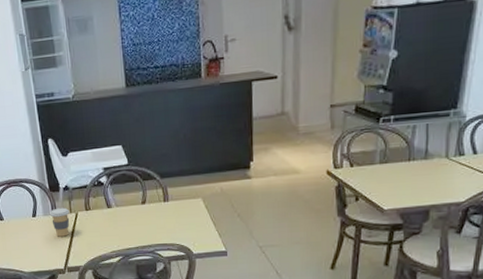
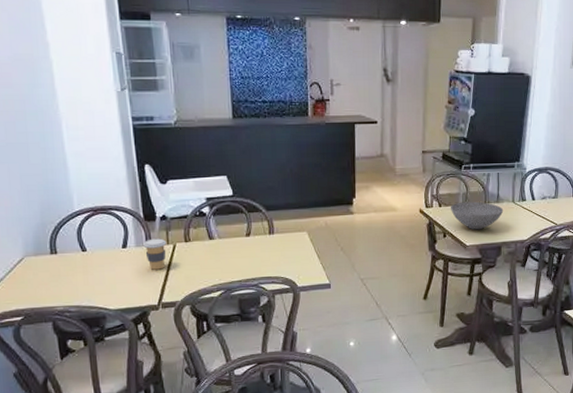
bowl: none [365,159,434,192] -> present [451,201,504,230]

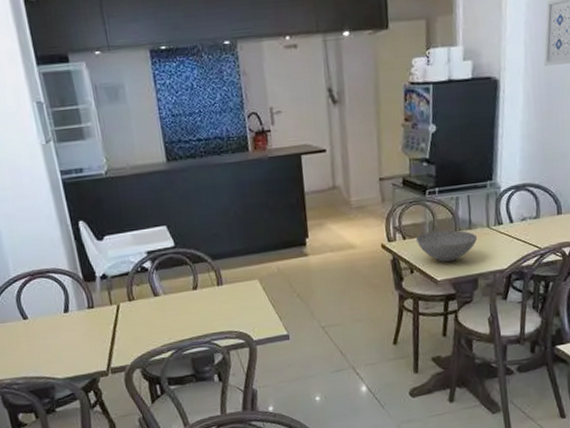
coffee cup: present [143,238,166,270] -> none [85,299,110,334]

